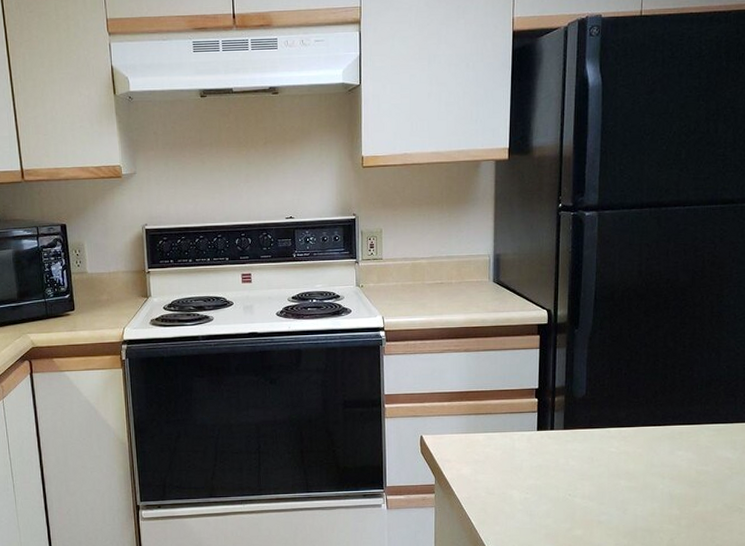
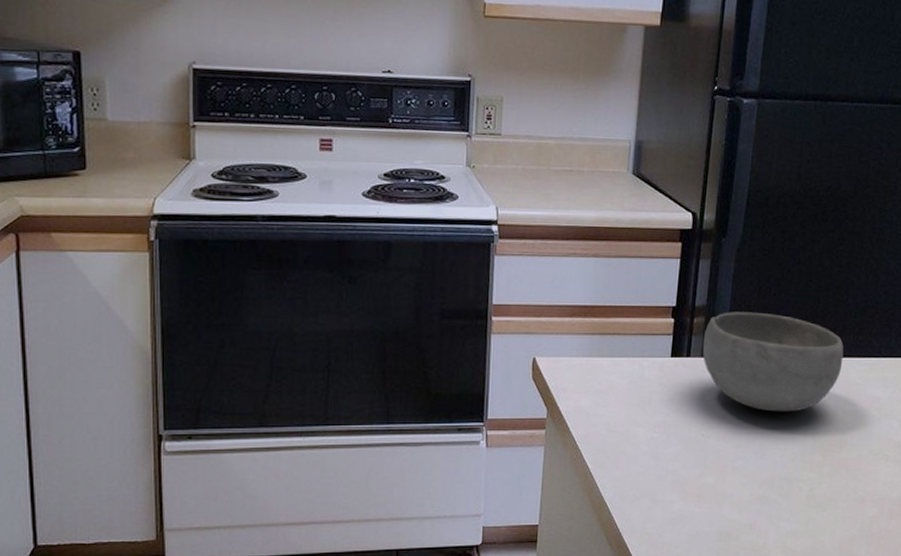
bowl: none [564,390,693,474] -> present [702,312,844,412]

